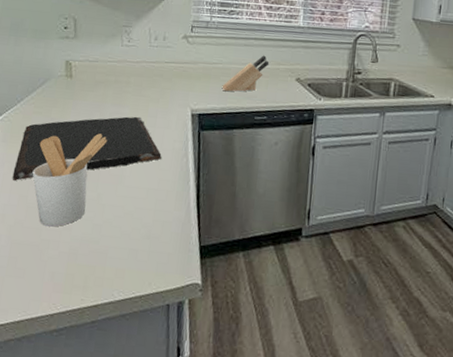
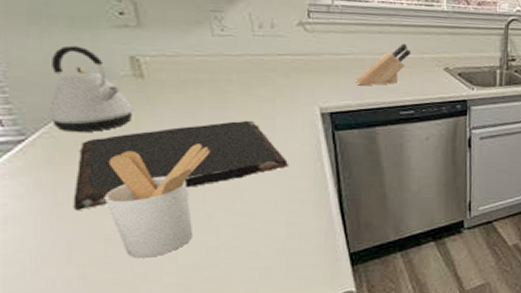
kettle: none [9,51,62,119] -> present [48,45,134,133]

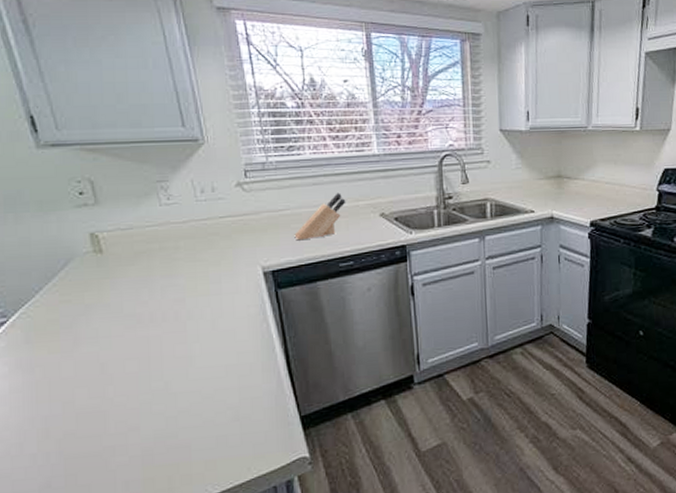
kettle: present [48,45,134,133] -> none [24,228,95,311]
cutting board: present [73,120,288,210] -> none [48,285,236,386]
utensil holder: present [104,144,211,258] -> none [74,313,165,431]

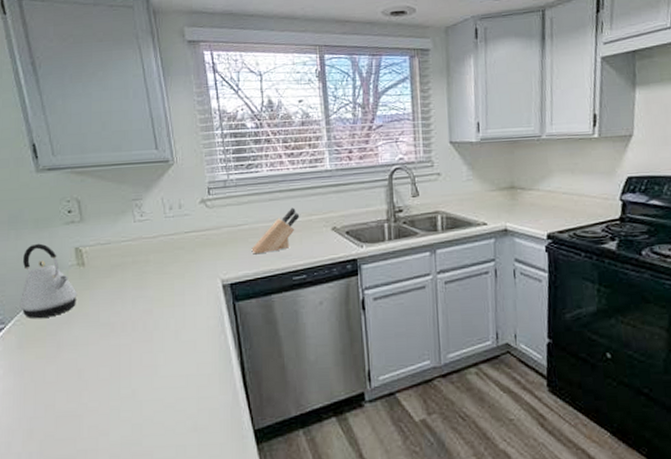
kettle: none [24,228,95,311] -> present [19,243,77,319]

